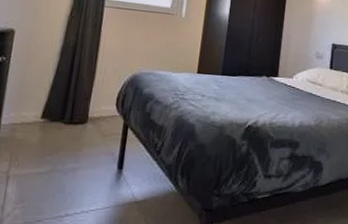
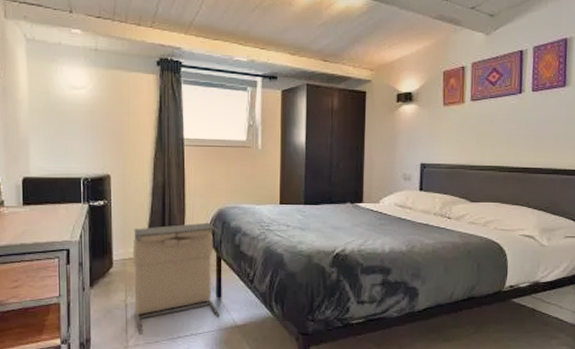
laundry hamper: none [17,87,131,212] -> present [132,222,221,334]

